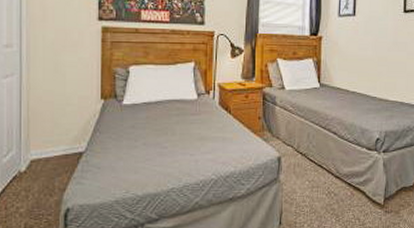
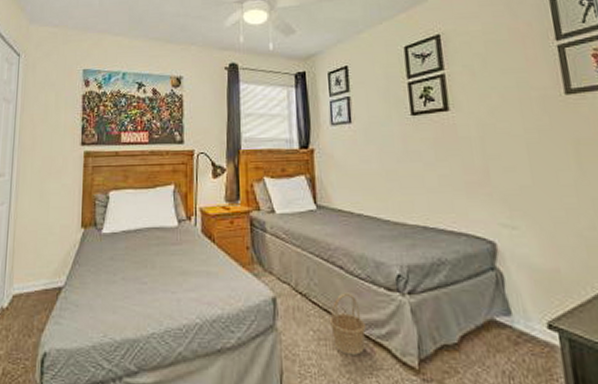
basket: none [321,152,349,197] -> present [329,293,366,355]

